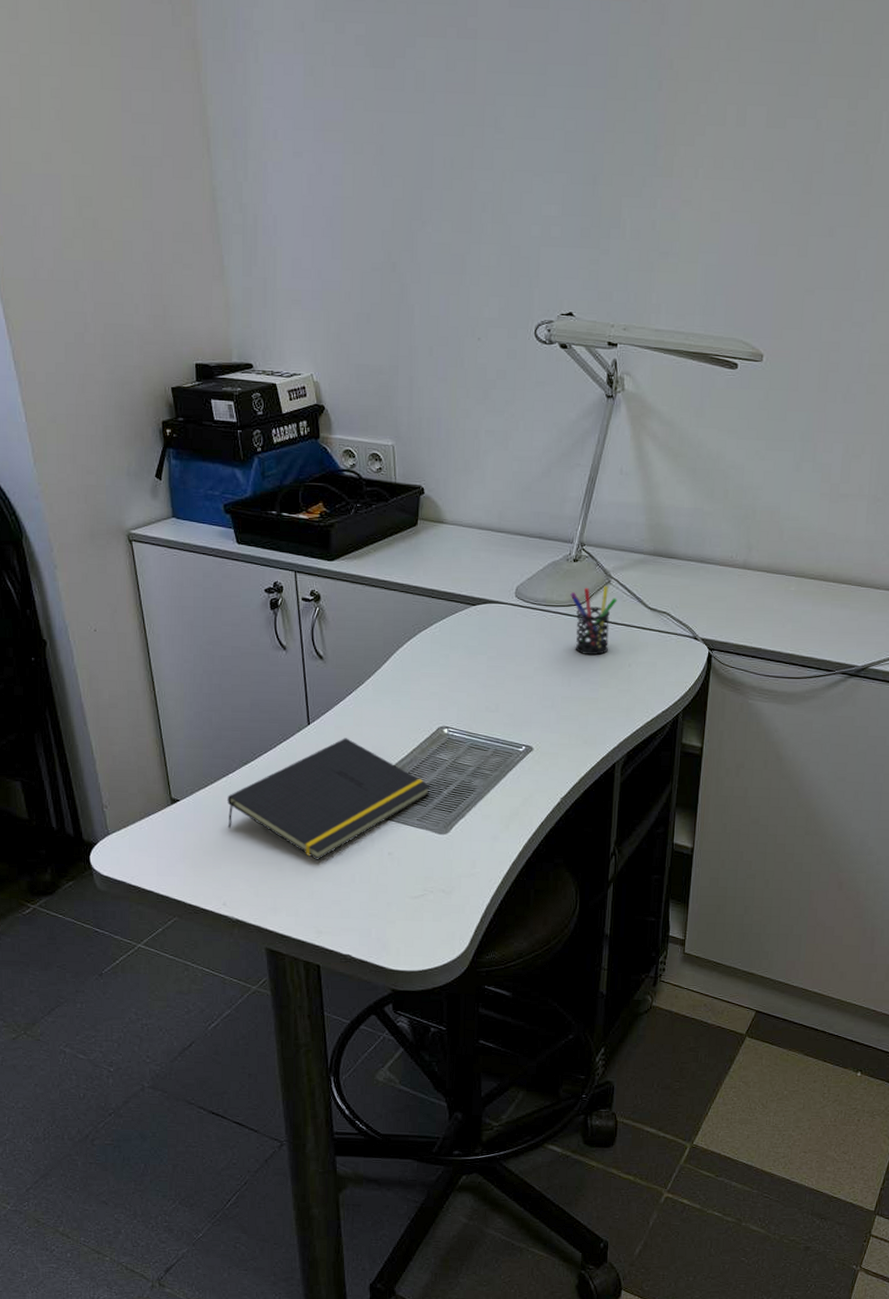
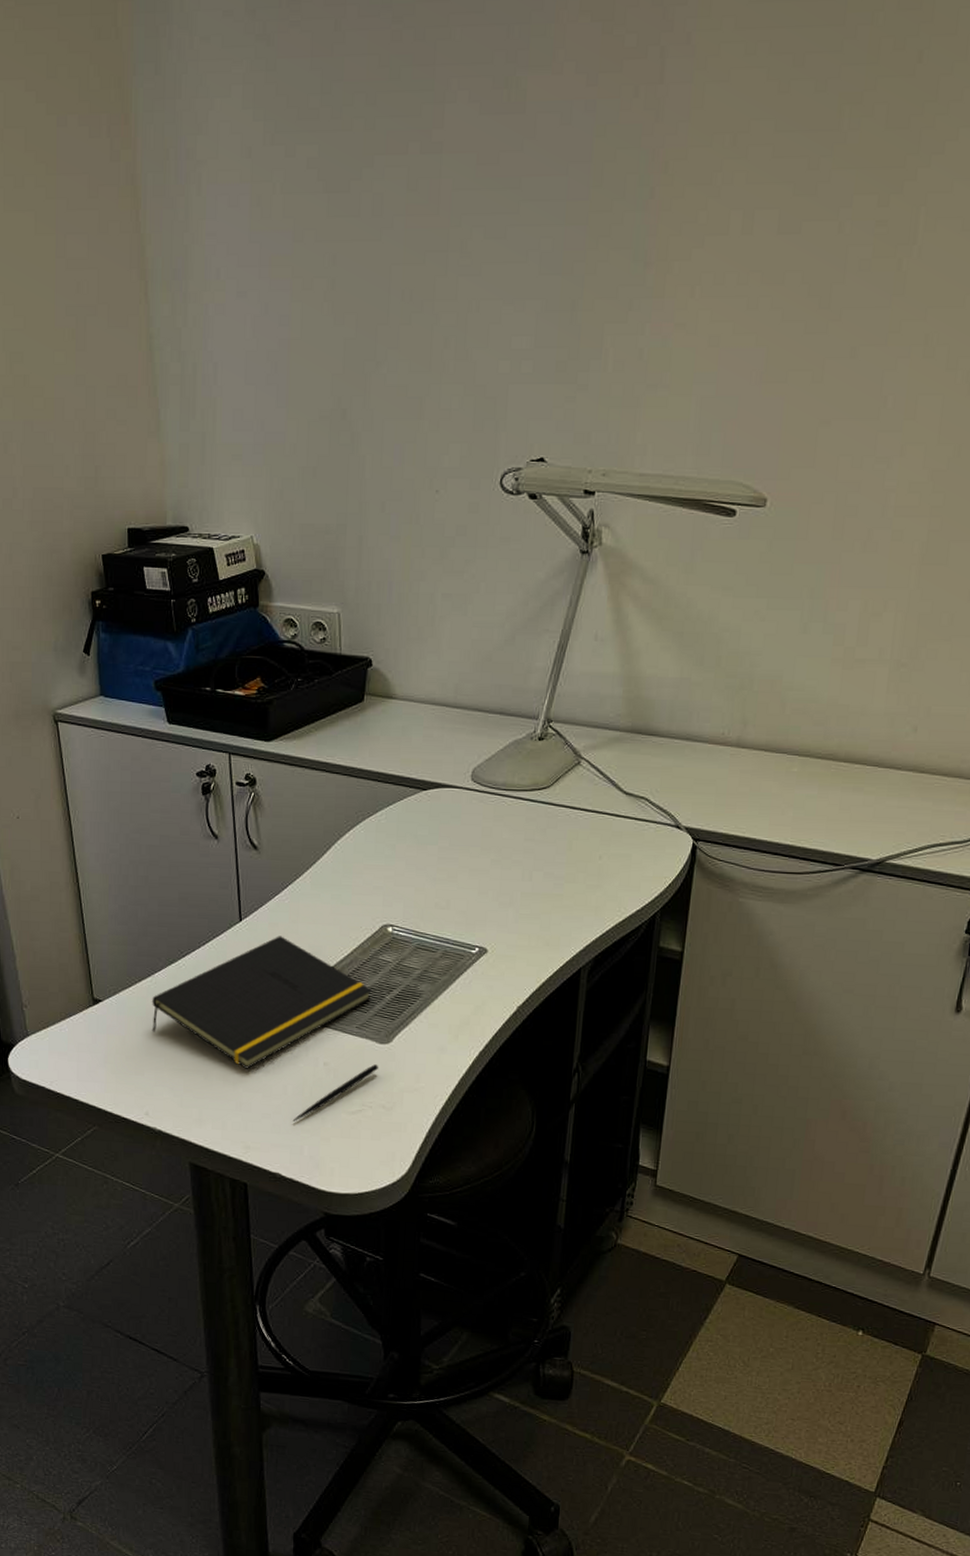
pen: none [360,853,438,907] -> present [292,1064,378,1122]
pen holder: present [570,585,617,656] -> none [534,767,588,847]

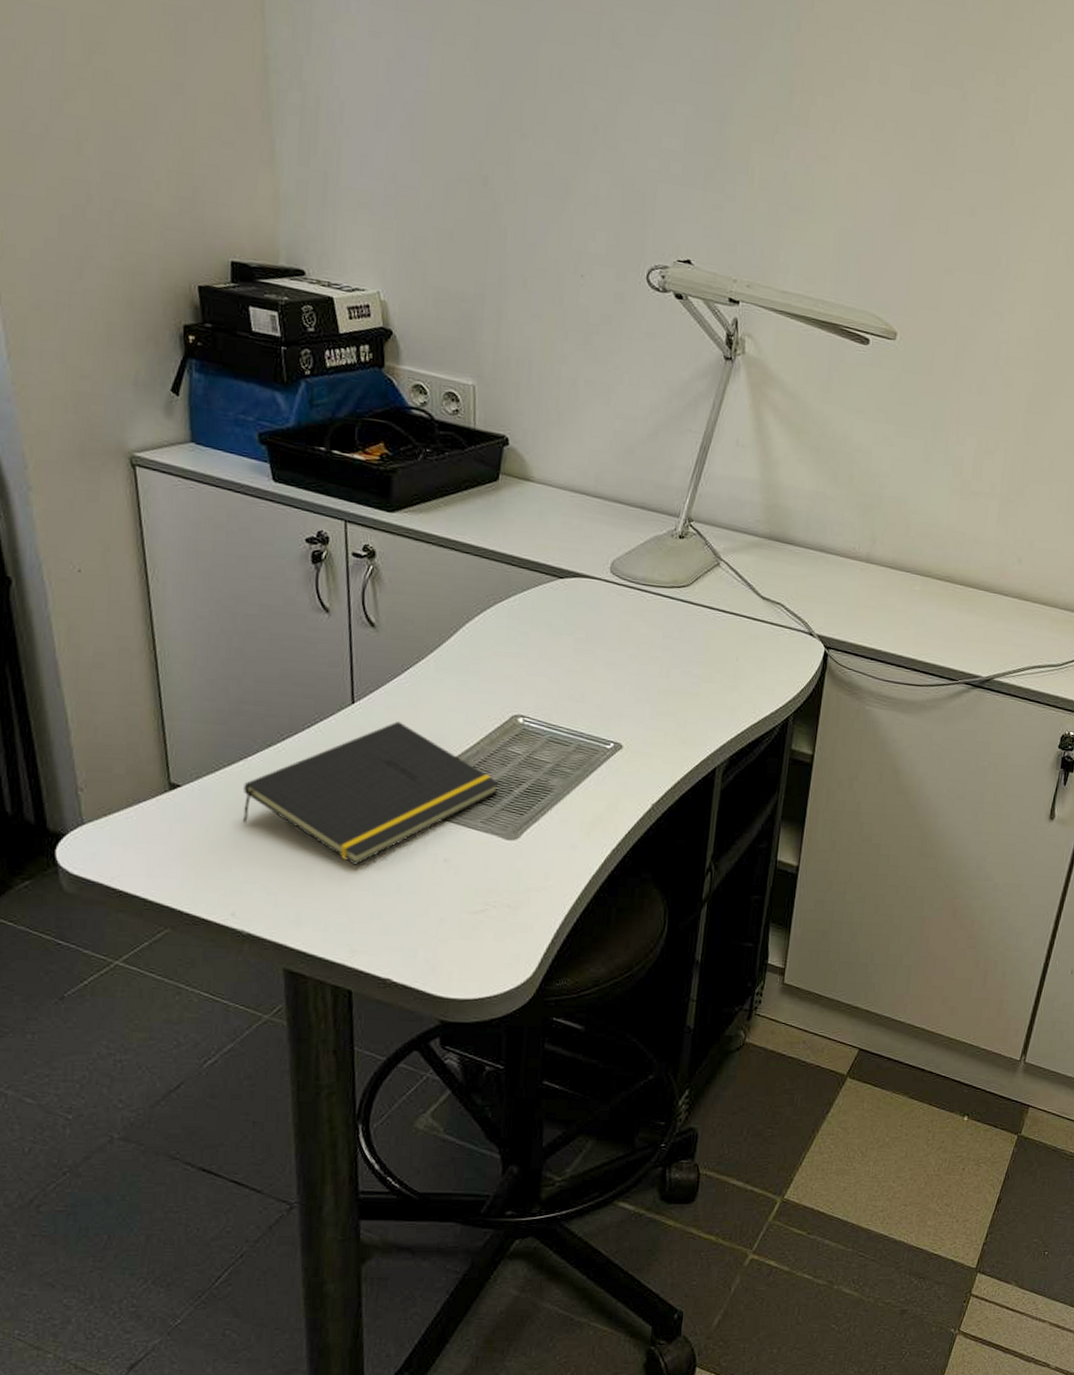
pen: present [292,1064,378,1122] -> none [406,861,504,922]

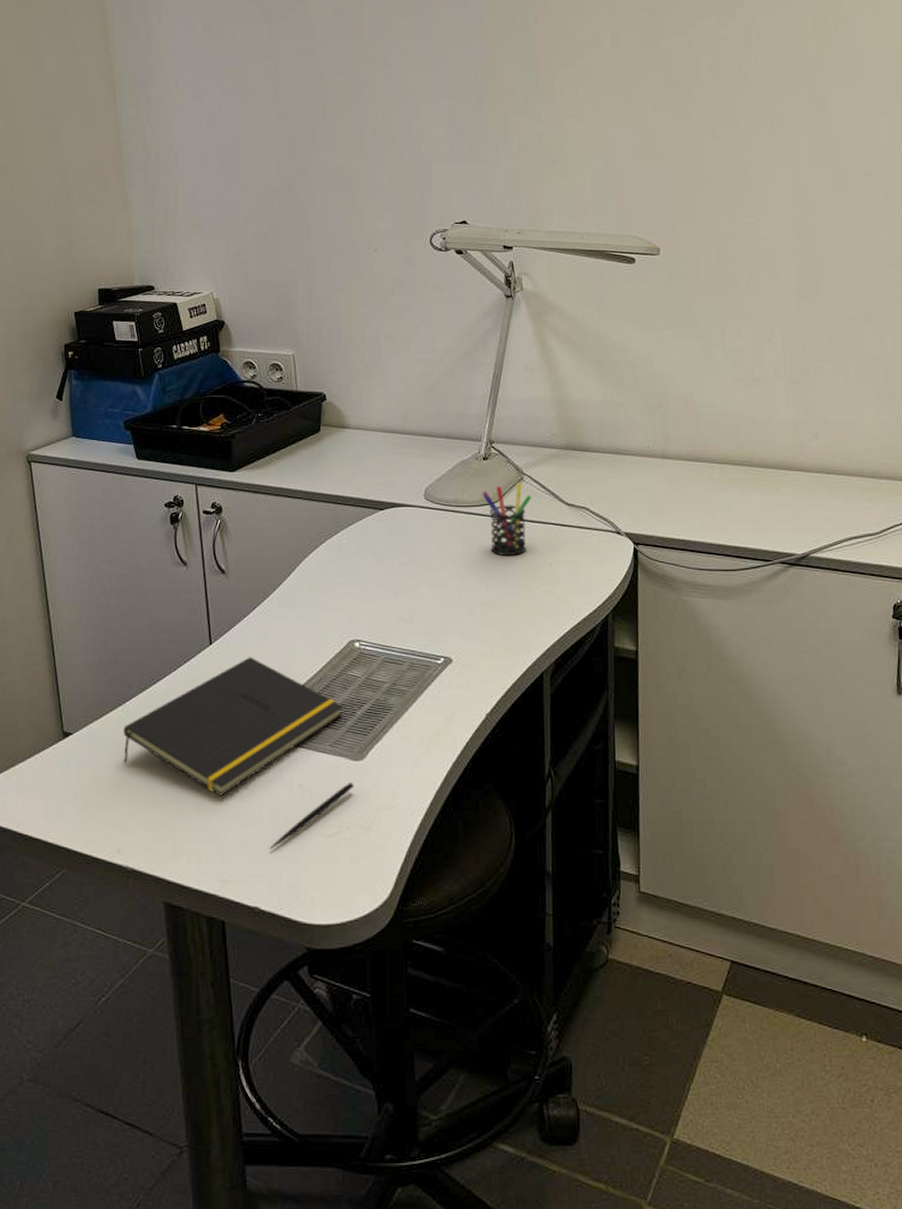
pen: none [406,861,504,922] -> present [269,783,353,849]
pen holder: none [673,567,727,646] -> present [482,482,532,557]

